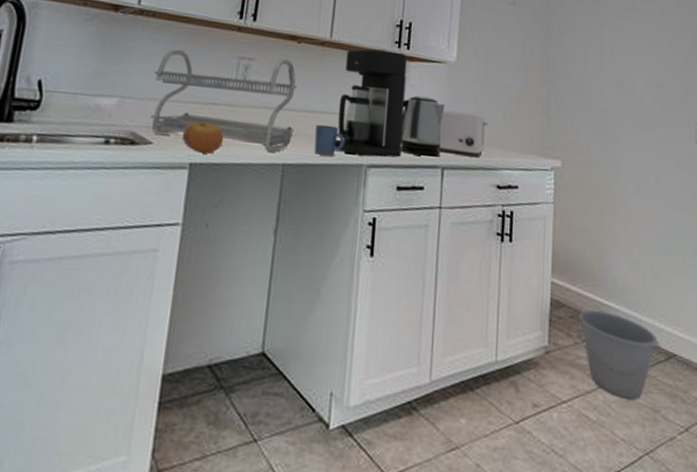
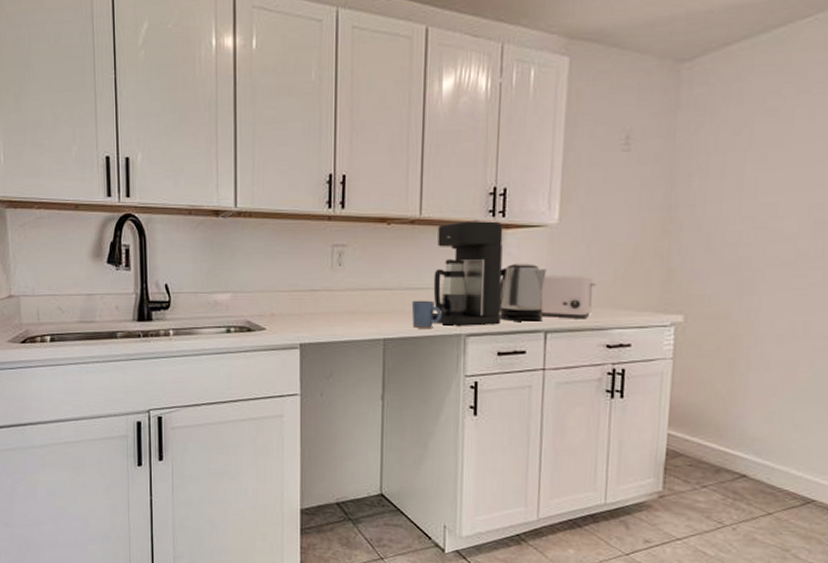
dish rack: present [151,50,297,153] -> none [258,241,391,330]
fruit: present [182,120,224,154] -> none [290,307,327,334]
bucket: present [577,309,660,399] -> none [696,458,795,539]

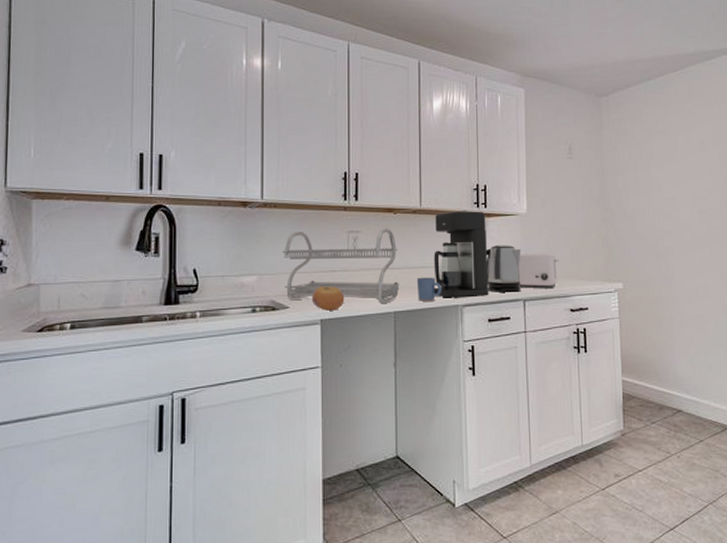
dish rack: none [258,241,391,330] -> present [282,228,400,304]
fruit: none [290,307,327,334] -> present [311,286,345,311]

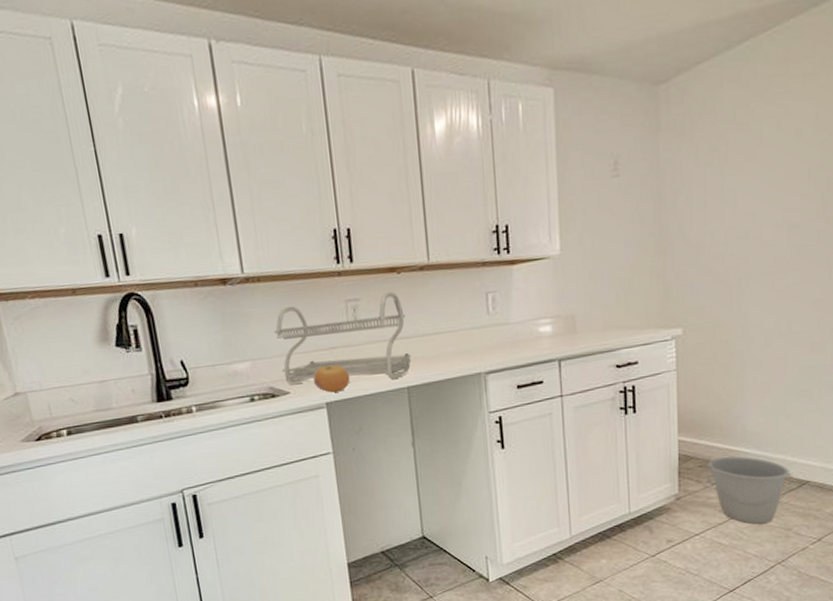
mug: present [416,277,442,301] -> none [430,343,461,373]
coffee maker: present [433,211,489,299] -> none [447,259,517,367]
kettle: present [486,244,521,292] -> none [510,295,555,355]
toaster: present [518,253,559,289] -> none [550,300,602,346]
bucket: none [646,398,717,464] -> present [706,456,792,524]

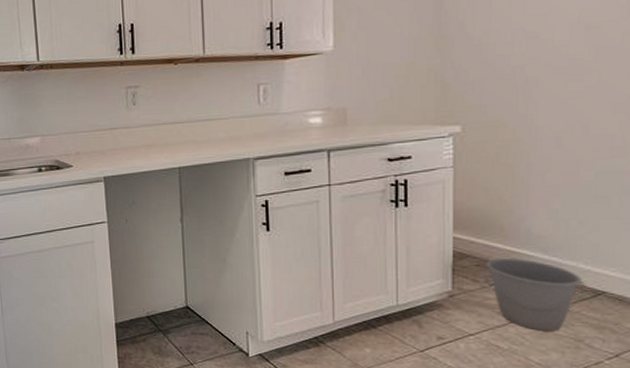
dish rack: present [274,291,412,385] -> none [62,80,184,160]
fruit: present [312,364,351,393] -> none [93,143,127,168]

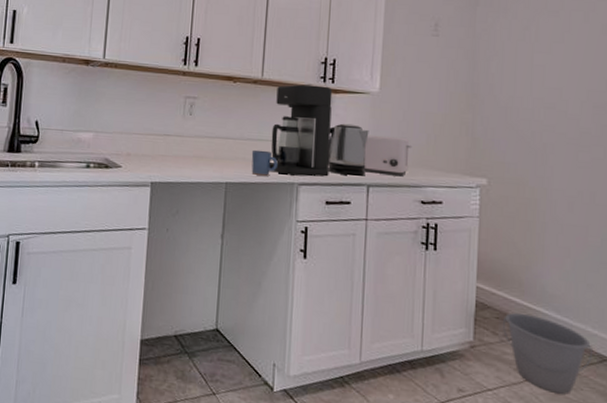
mug: none [201,129,230,156] -> present [251,149,278,176]
coffee maker: none [220,53,286,152] -> present [269,84,333,177]
kettle: none [281,89,326,143] -> present [327,123,369,176]
toaster: none [321,94,375,137] -> present [363,134,413,177]

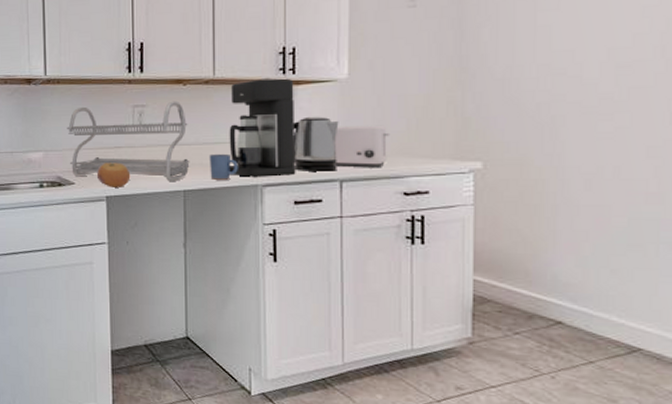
dish rack: none [119,93,235,174] -> present [67,101,190,182]
fruit: none [143,149,177,175] -> present [96,162,131,188]
bucket: present [503,312,592,394] -> none [507,304,618,389]

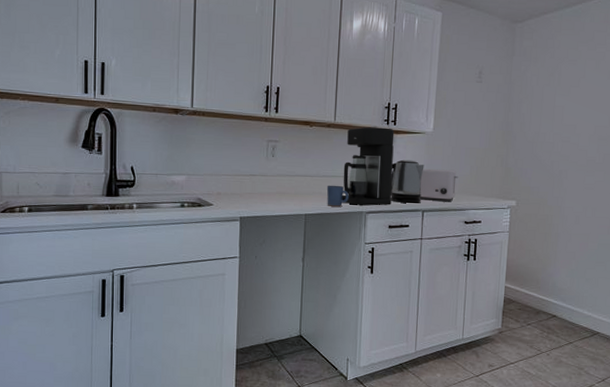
dish rack: present [67,101,190,182] -> none [209,139,312,207]
fruit: present [96,162,131,188] -> none [232,188,262,210]

